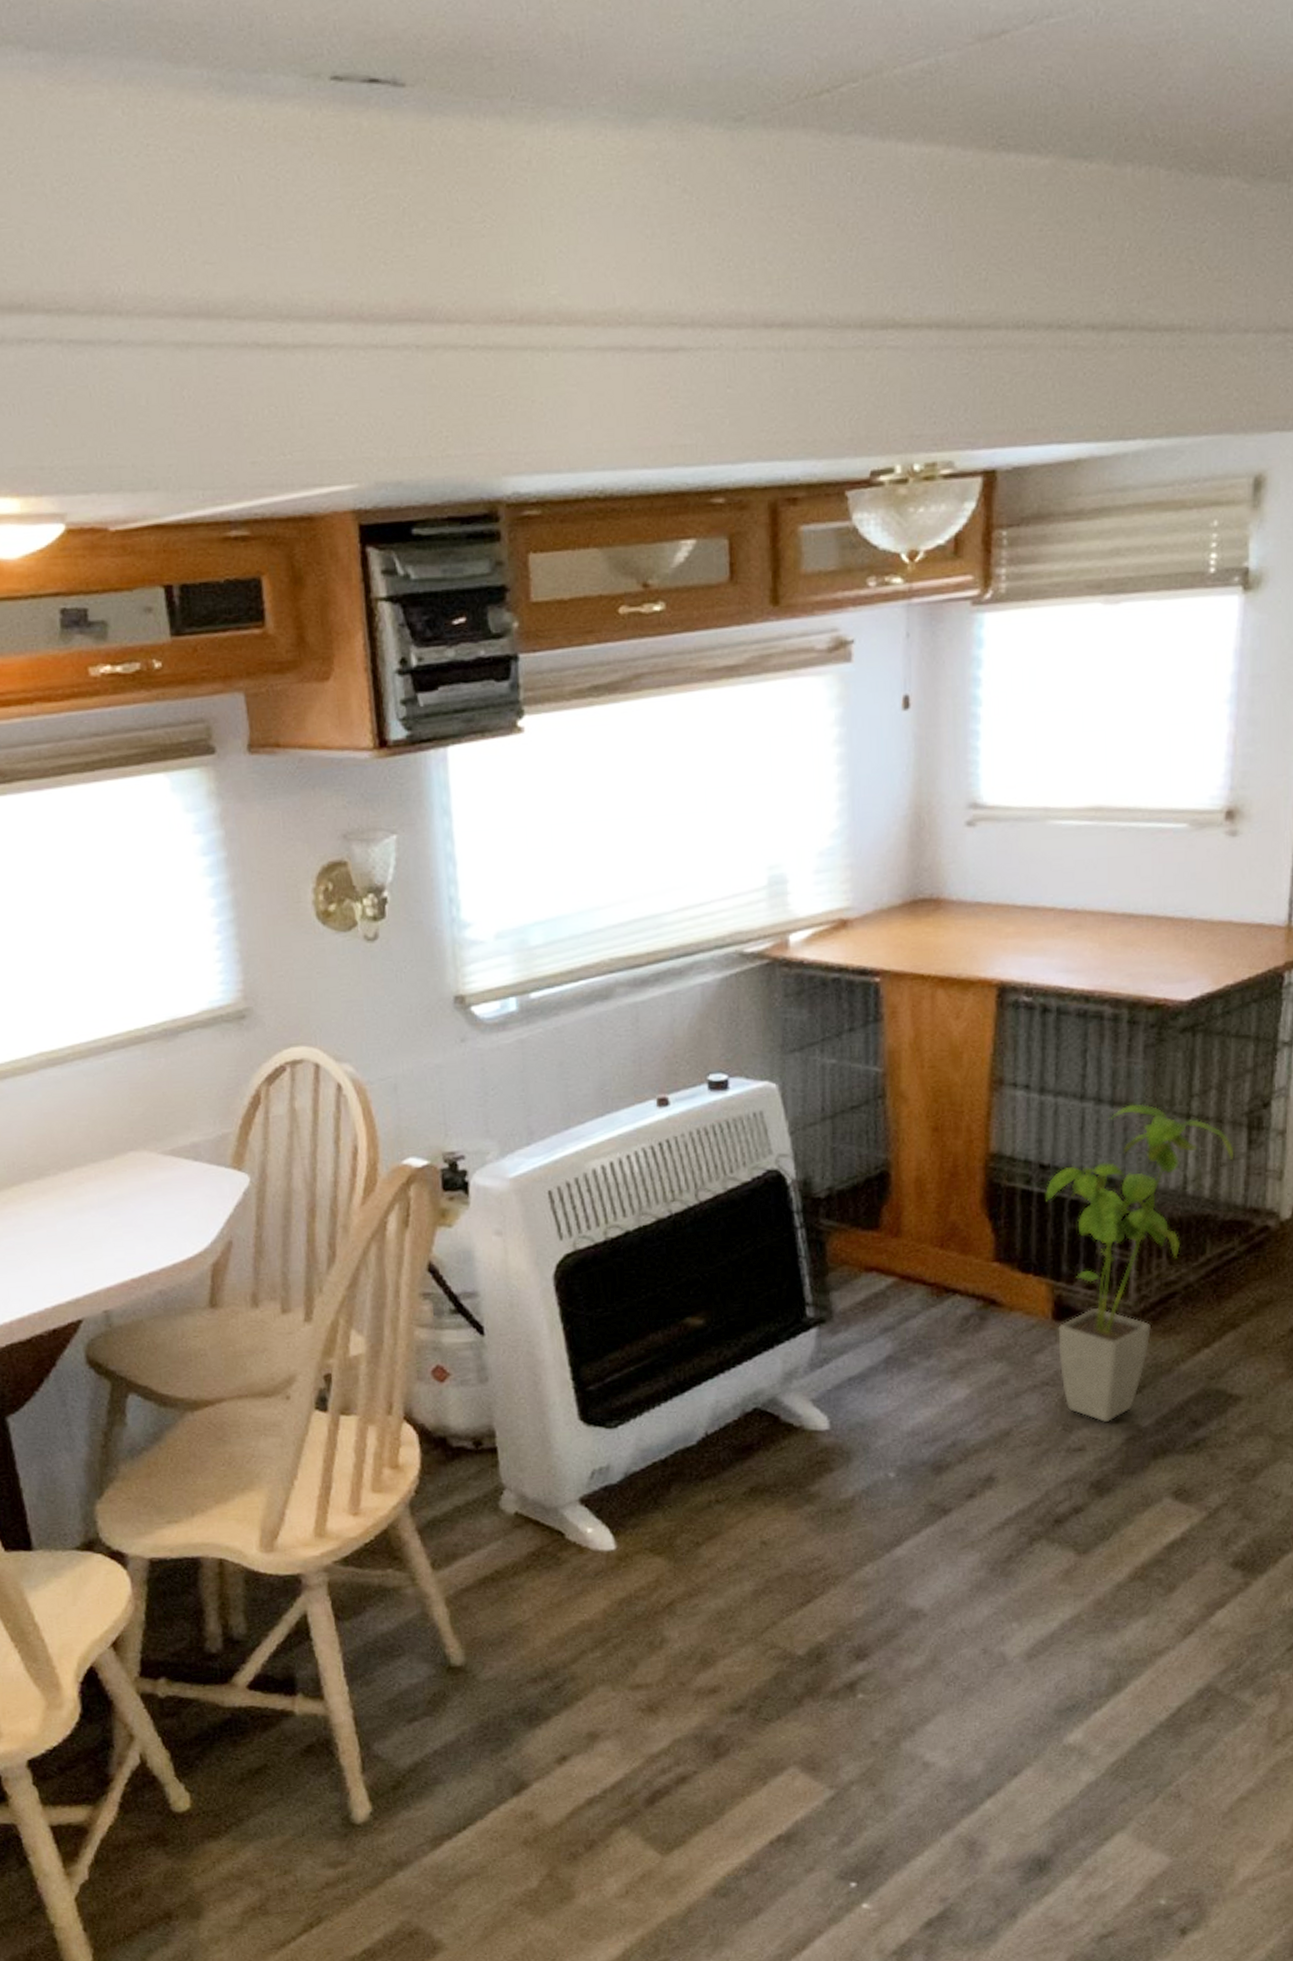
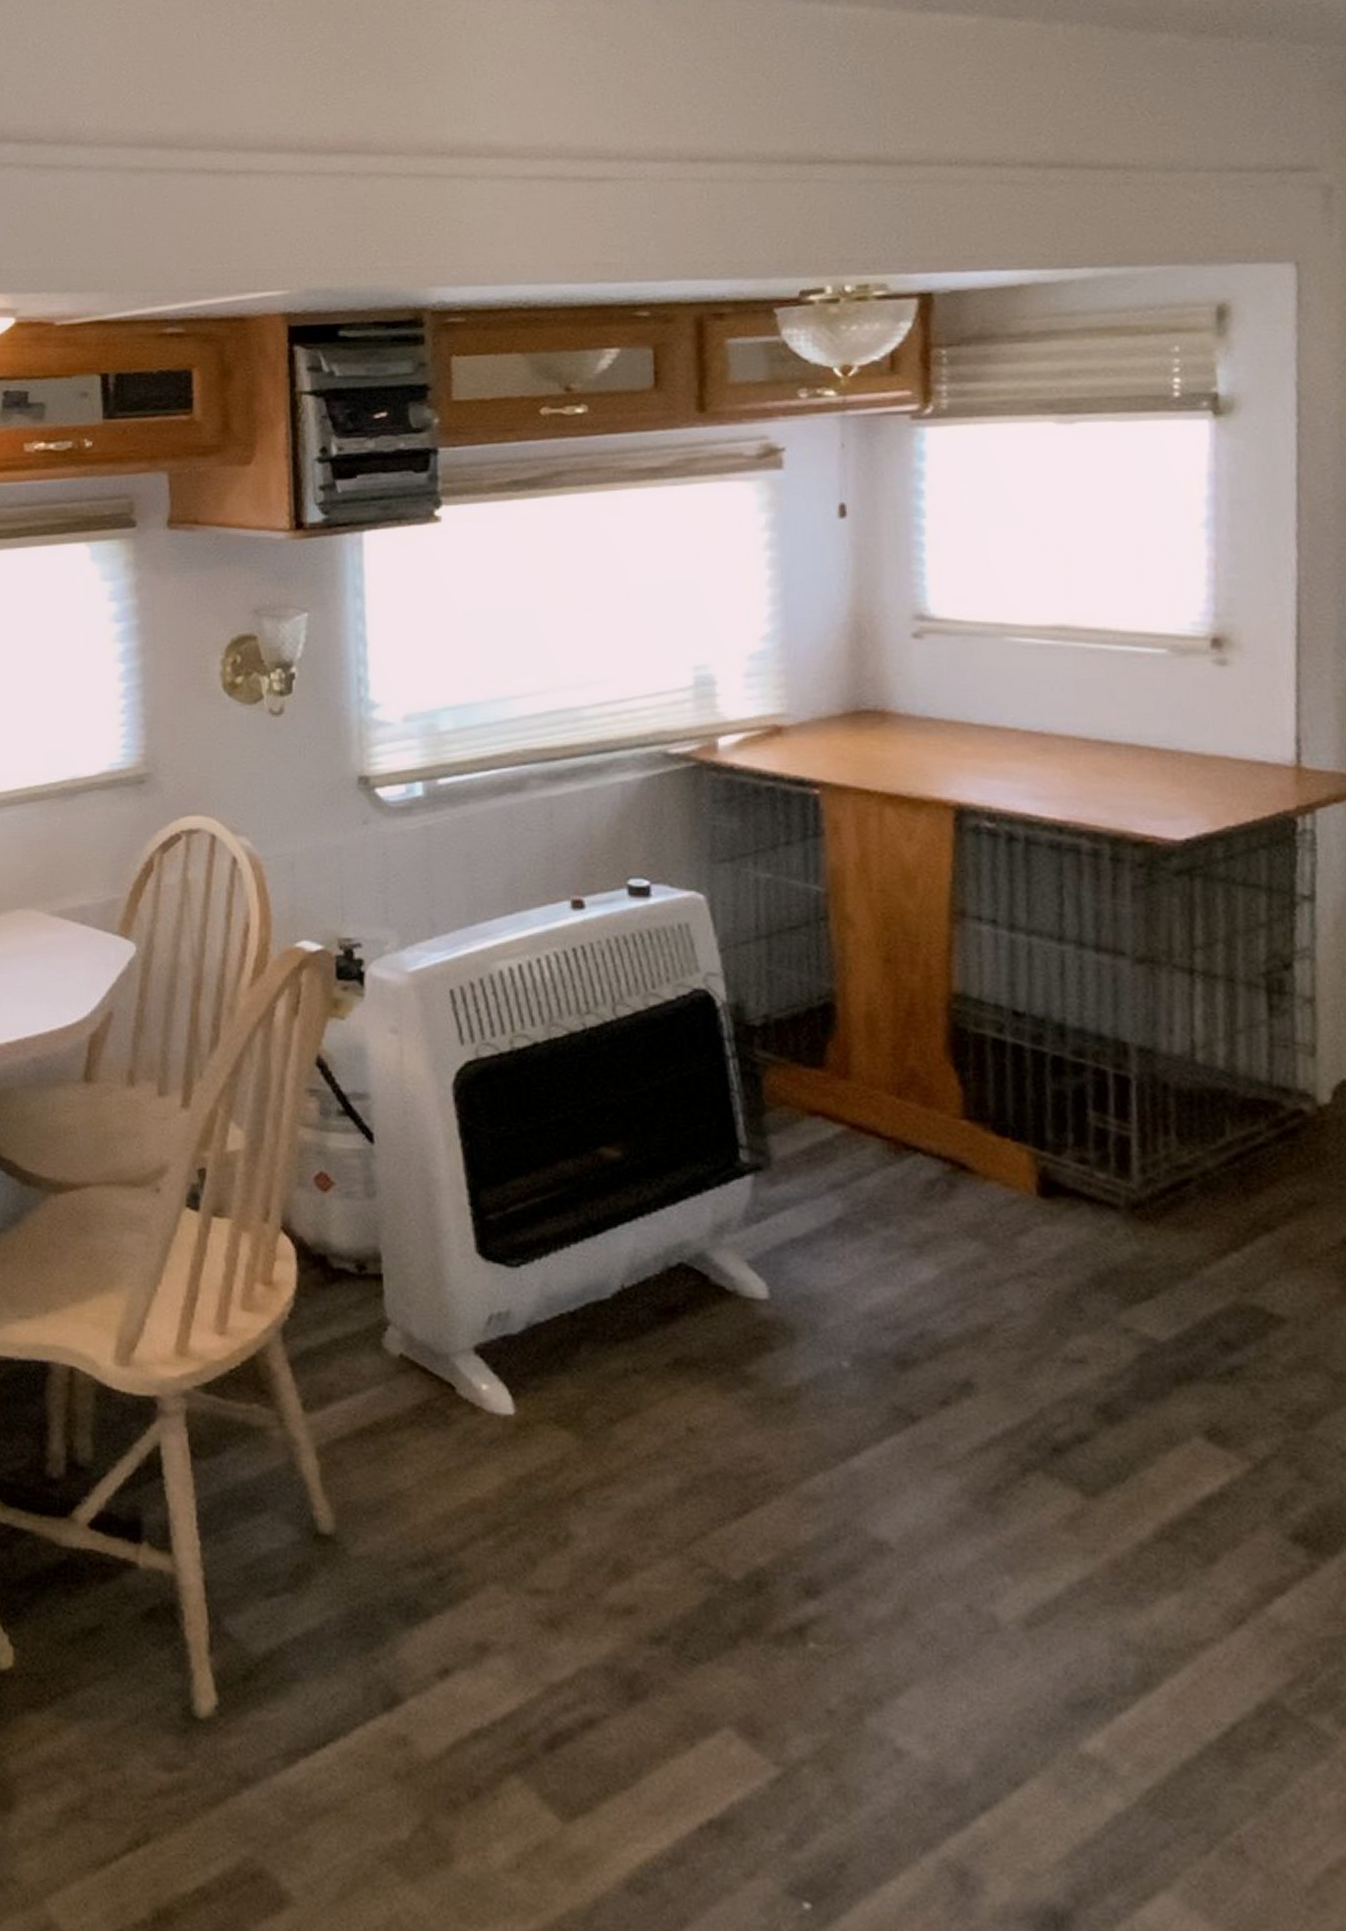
house plant: present [1046,1103,1234,1423] -> none [1022,952,1252,1332]

